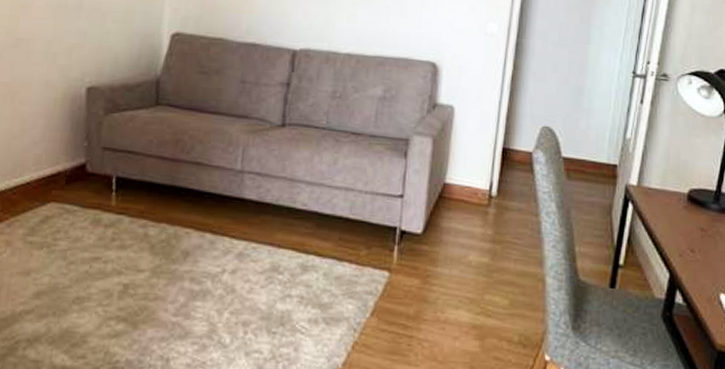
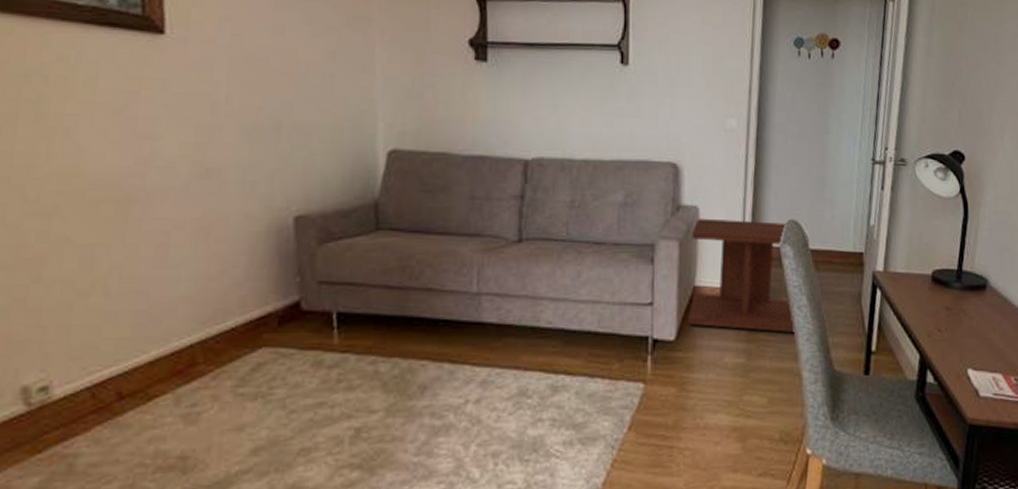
side table: none [436,117,563,237] -> present [688,218,810,332]

